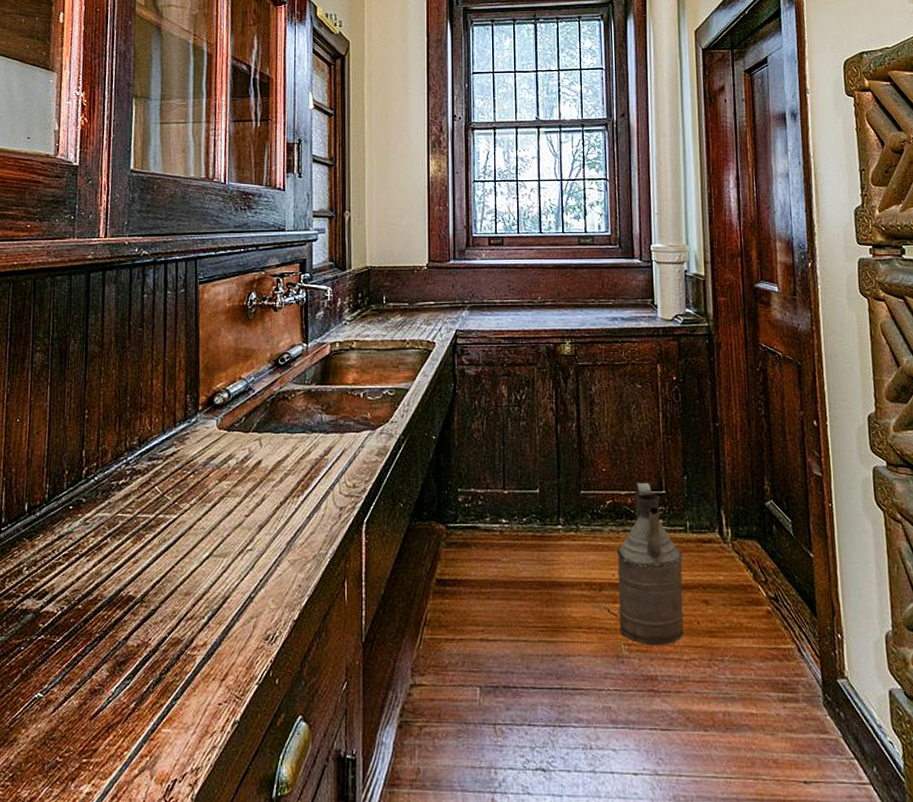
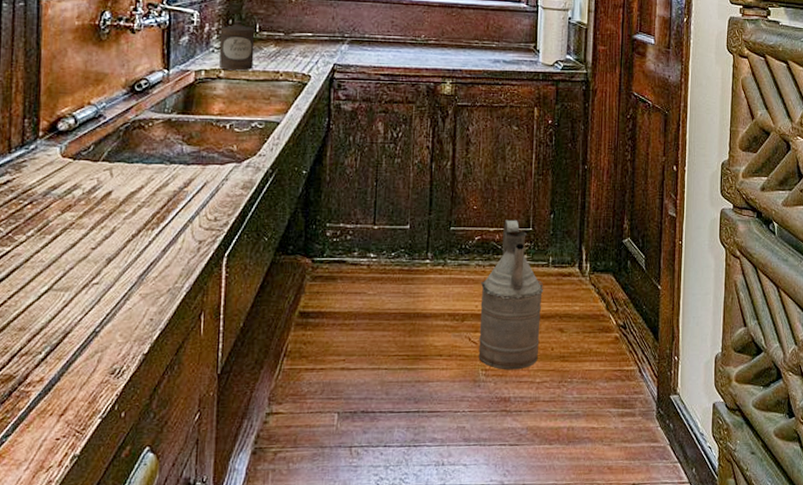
canister: none [351,293,382,341] -> present [219,19,255,71]

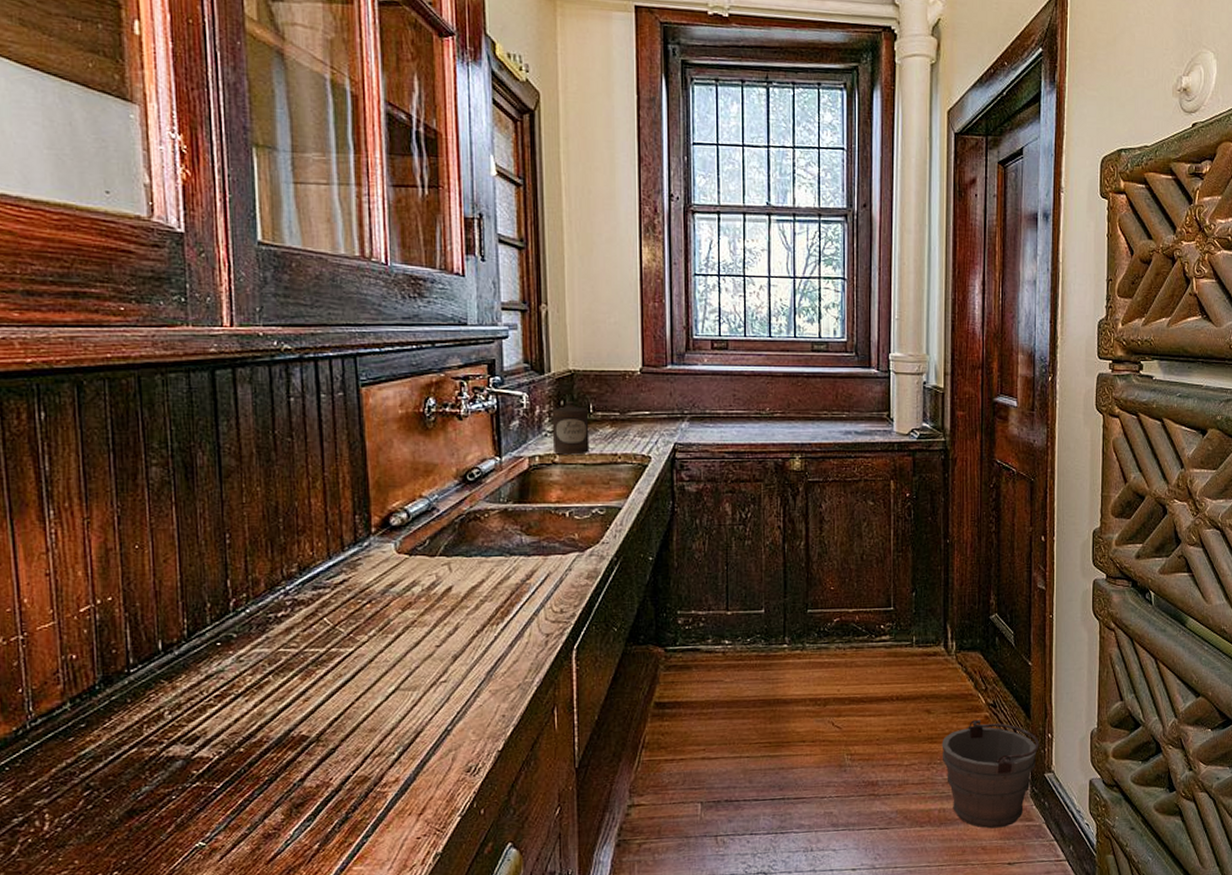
watering can: present [478,220,544,370] -> none [842,599,908,754]
bucket: none [573,340,666,449] -> present [942,719,1039,829]

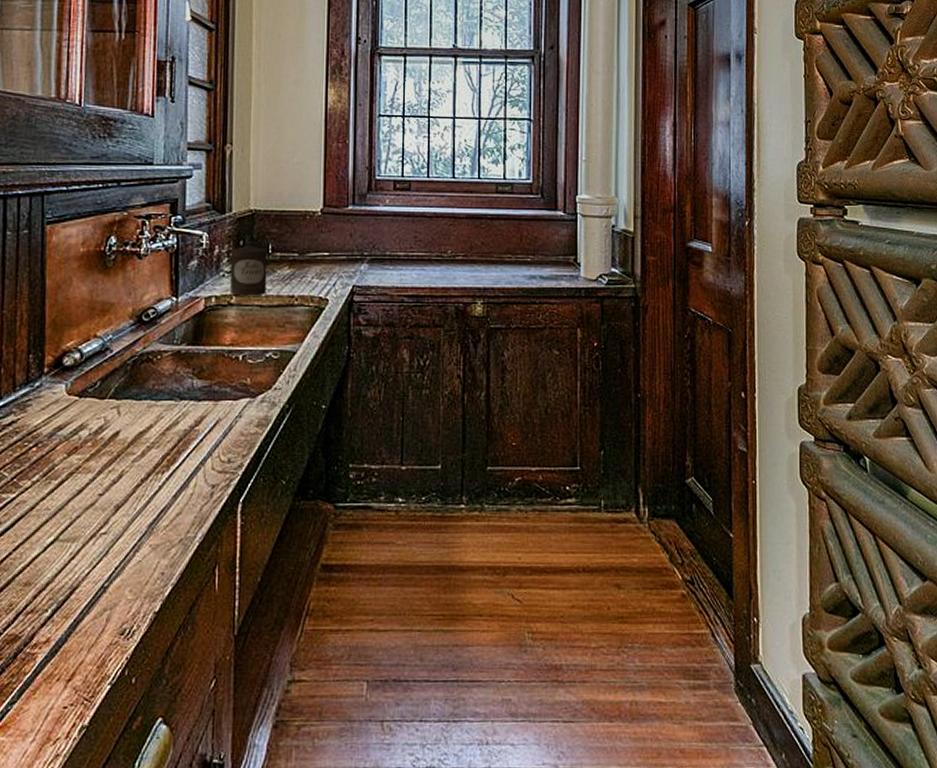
bucket: present [942,719,1039,829] -> none [633,598,744,728]

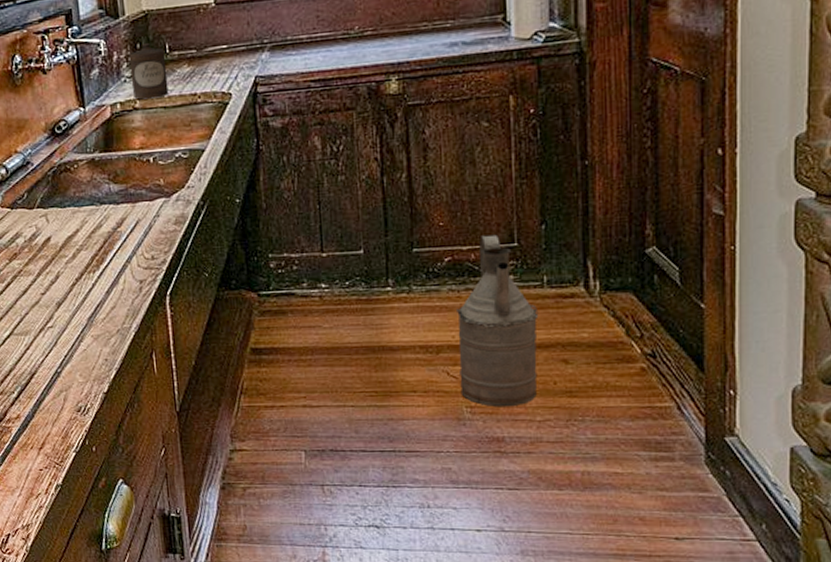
watering can: none [524,457,596,633] -> present [457,234,539,407]

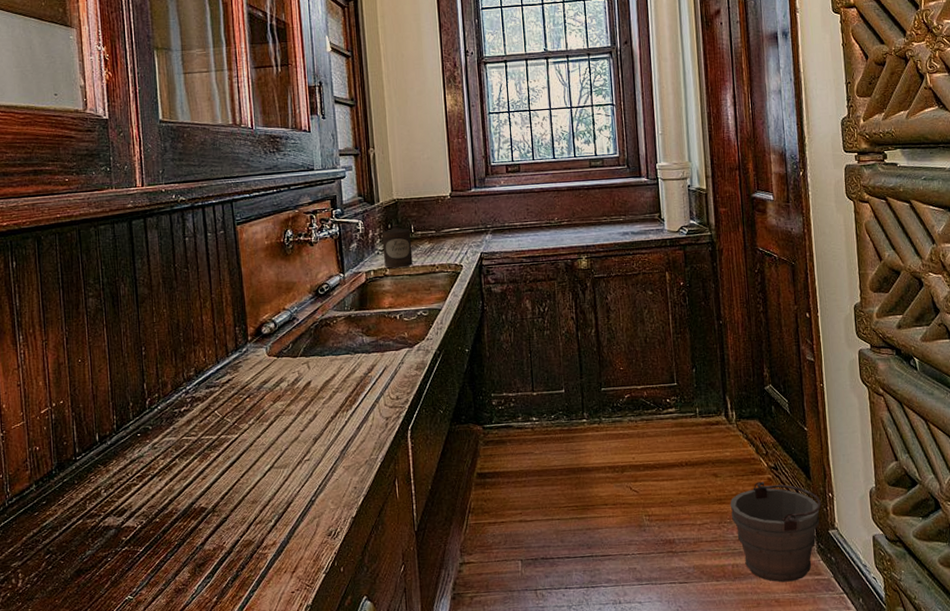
watering can: present [457,234,539,407] -> none [635,376,696,515]
bucket: none [584,372,717,497] -> present [730,481,822,583]

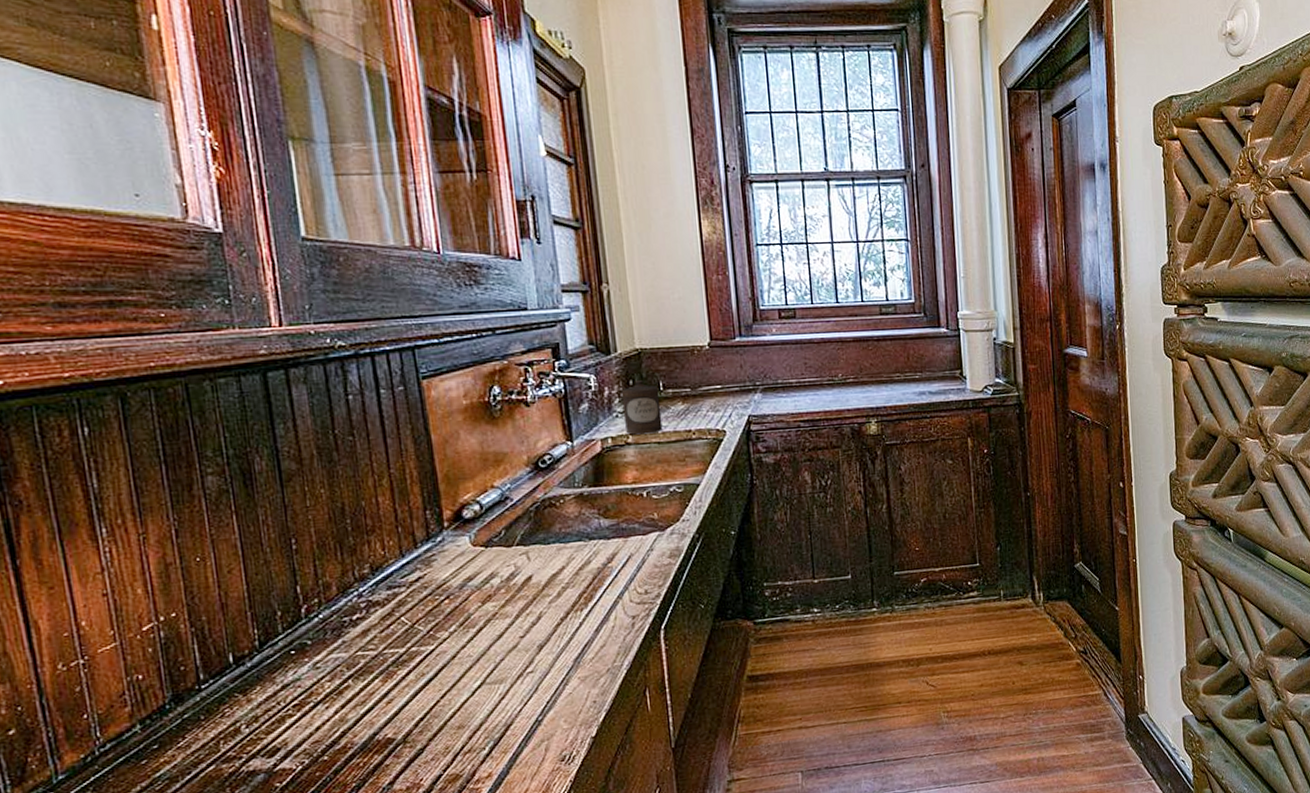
bucket: present [730,481,822,583] -> none [1036,667,1132,773]

